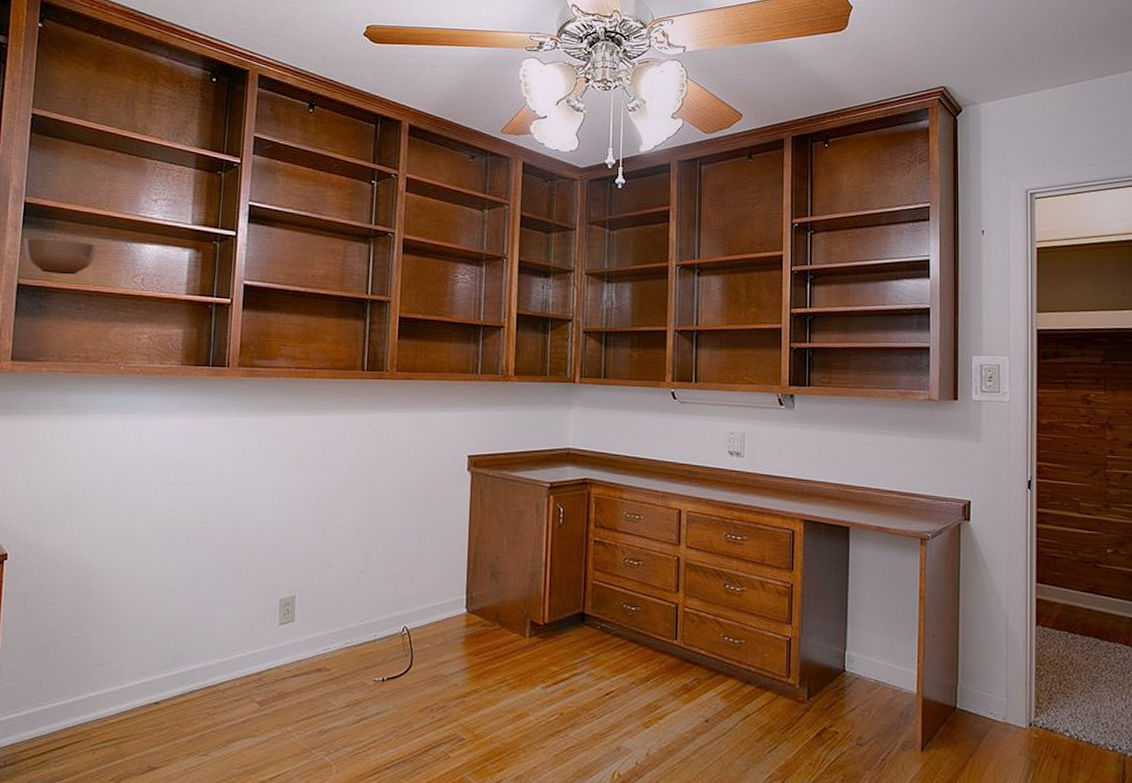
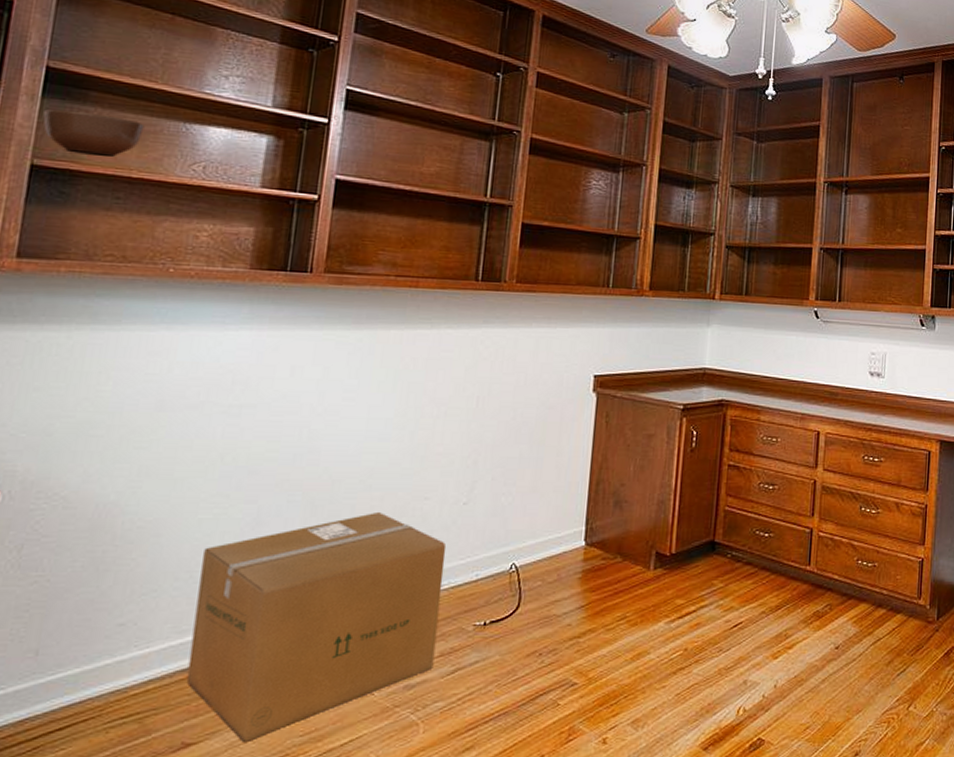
box: none [149,576,348,770] -> present [186,511,447,742]

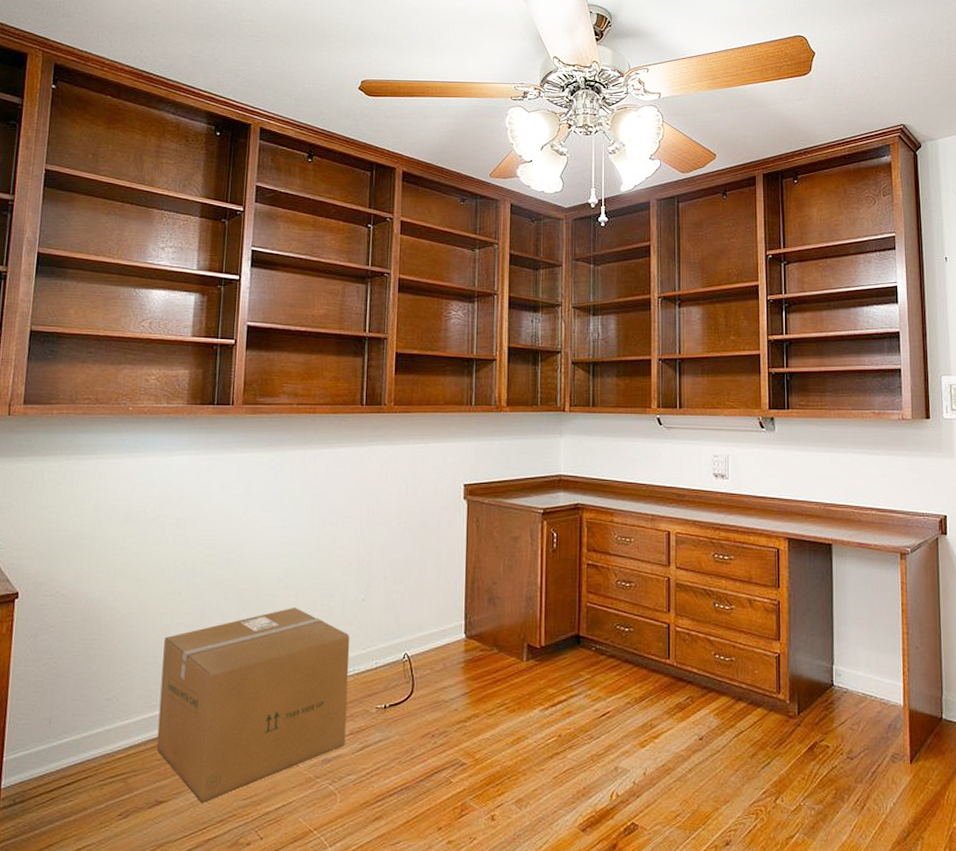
bowl: present [43,109,145,158] -> none [37,285,107,321]

